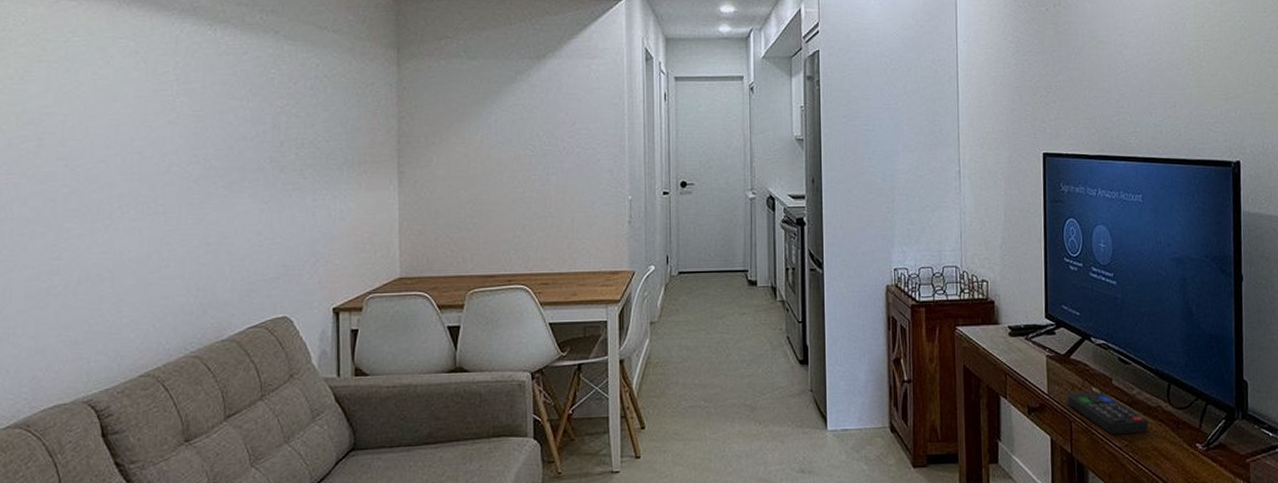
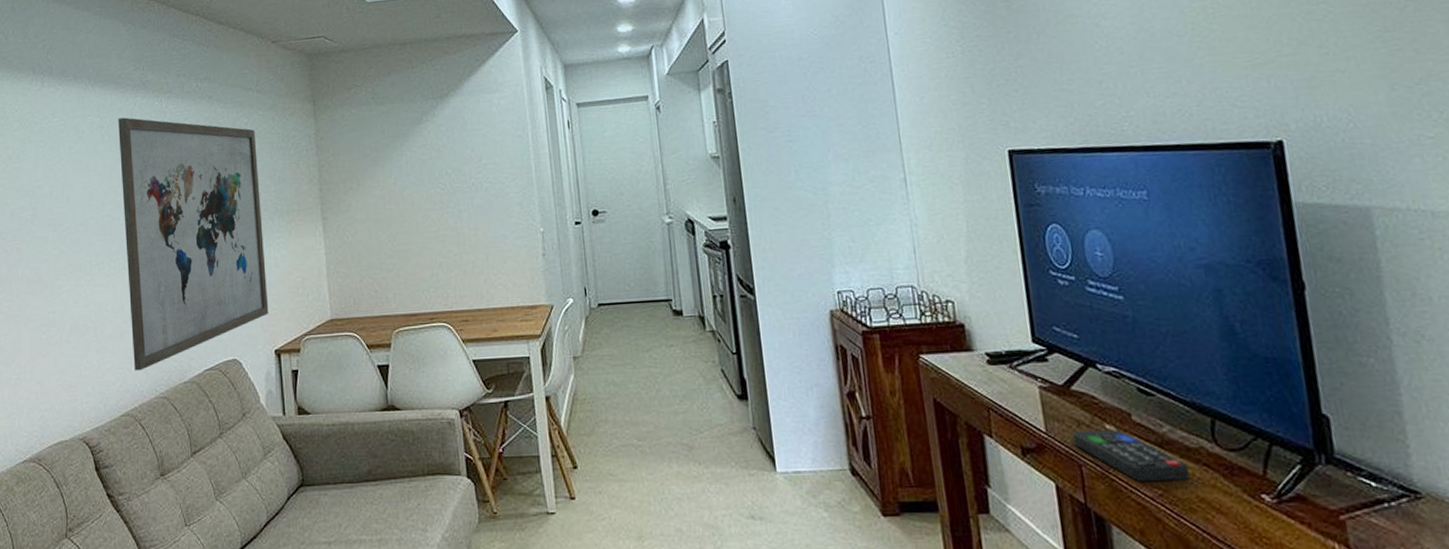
wall art: none [158,44,330,327] -> present [118,117,269,371]

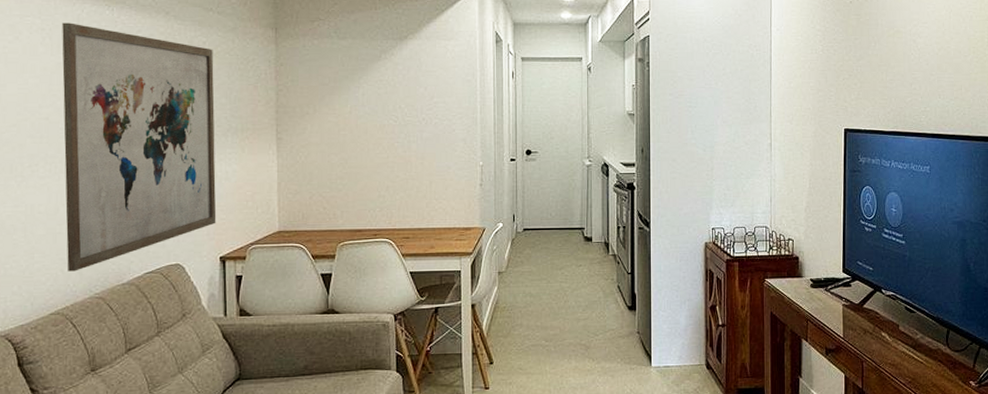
remote control: present [1071,430,1190,481] -> none [860,336,930,372]

